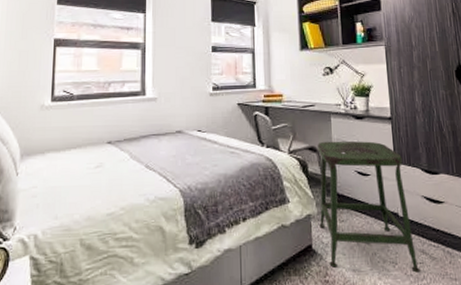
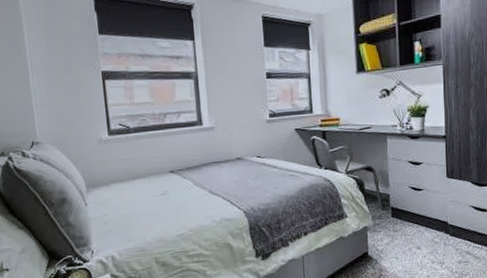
stool: present [317,141,420,273] -> none [374,159,465,270]

